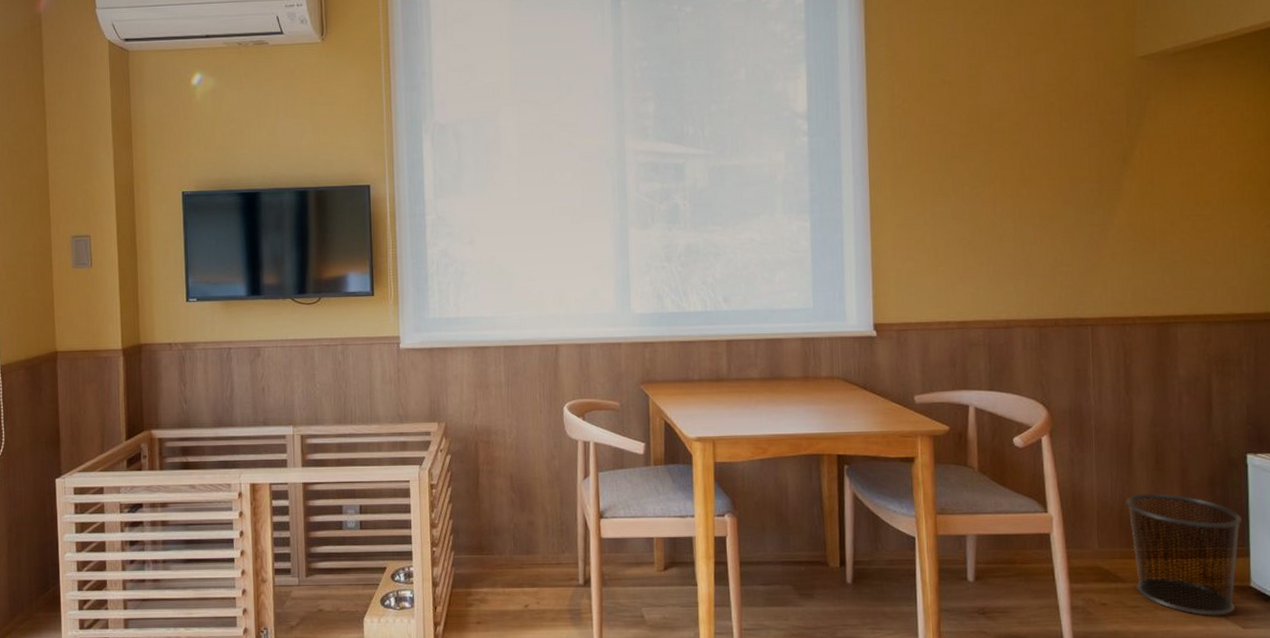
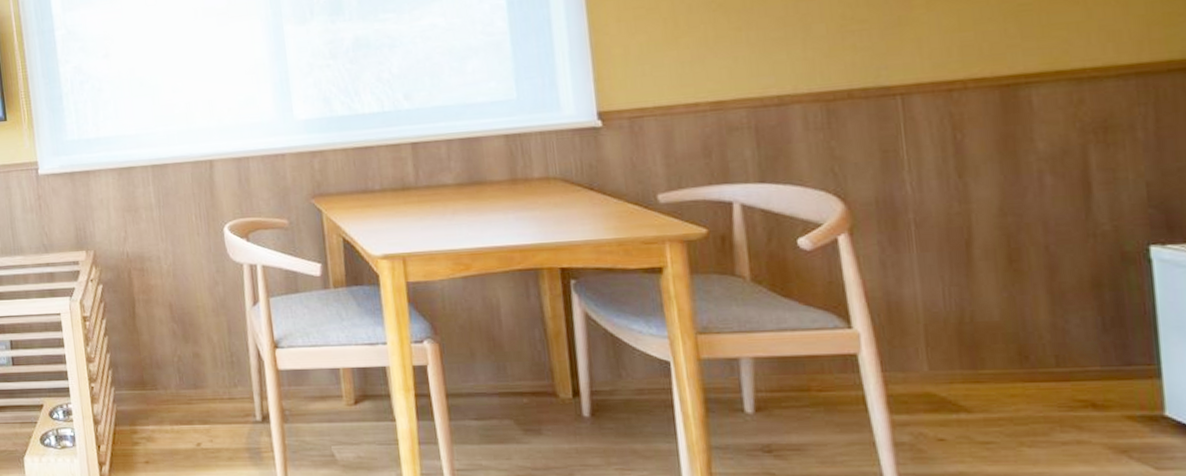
waste bin: present [1126,493,1242,616] -> none [966,300,1146,454]

